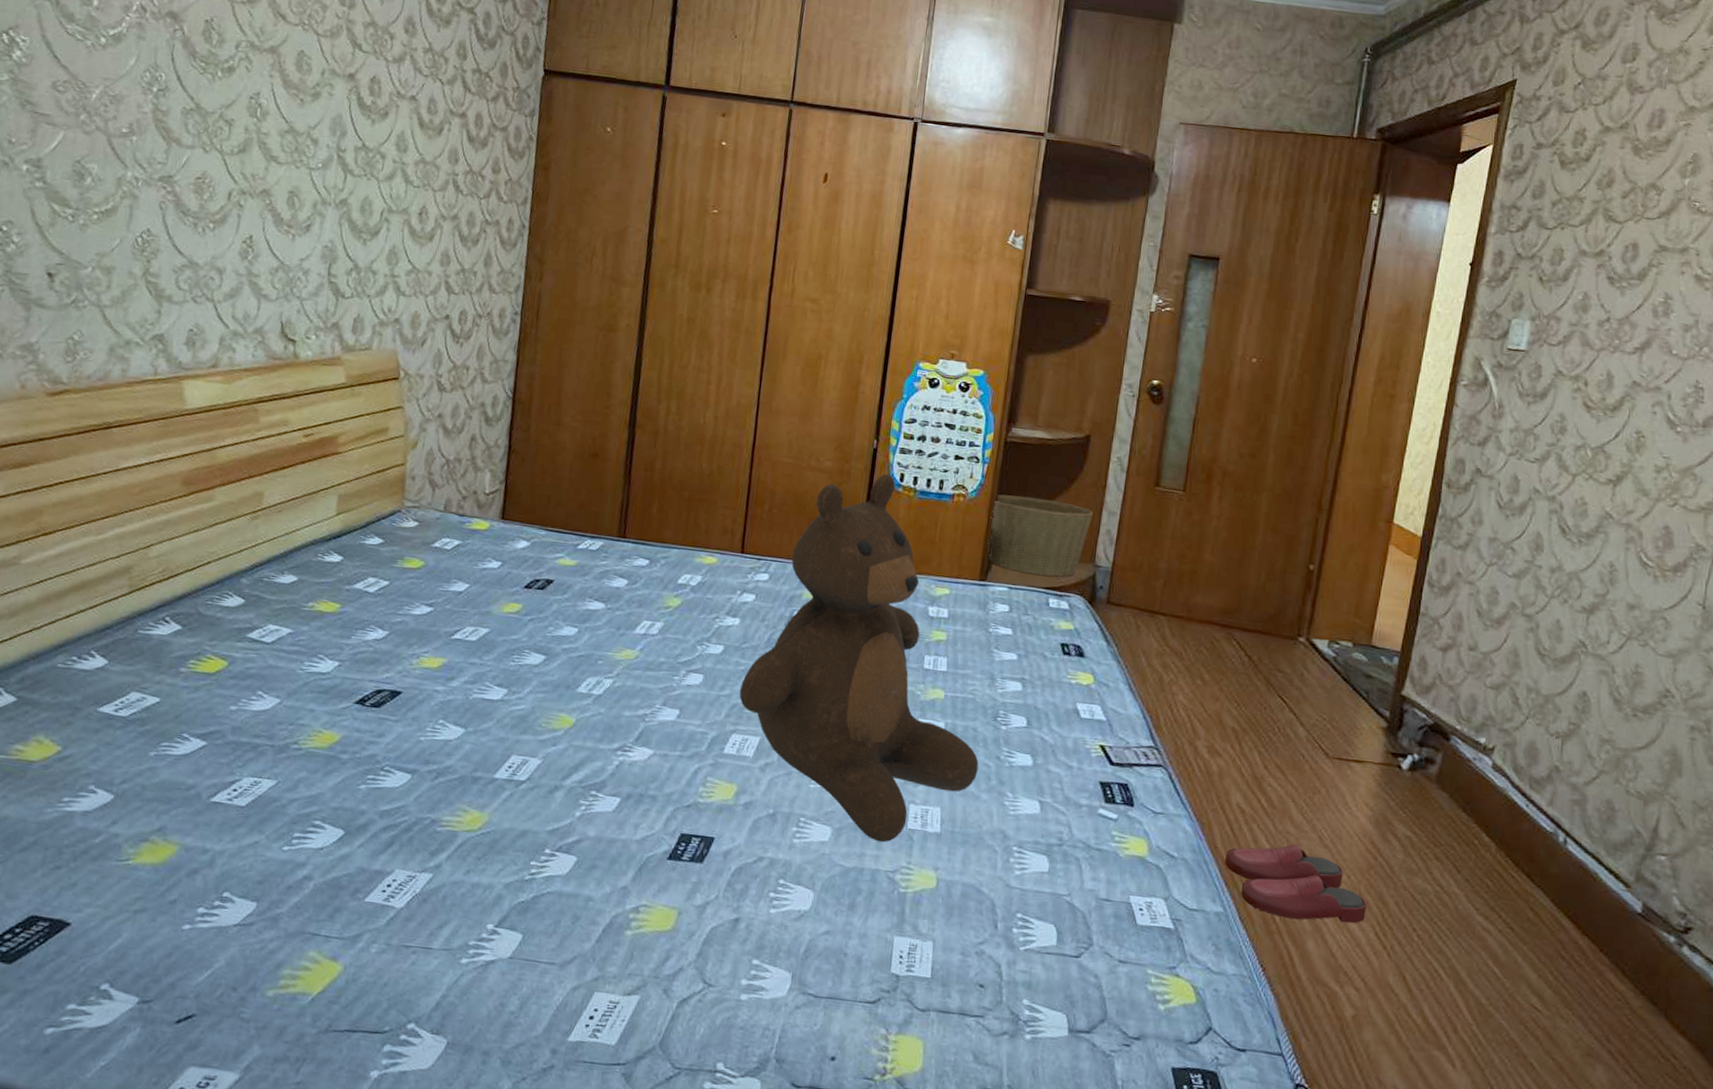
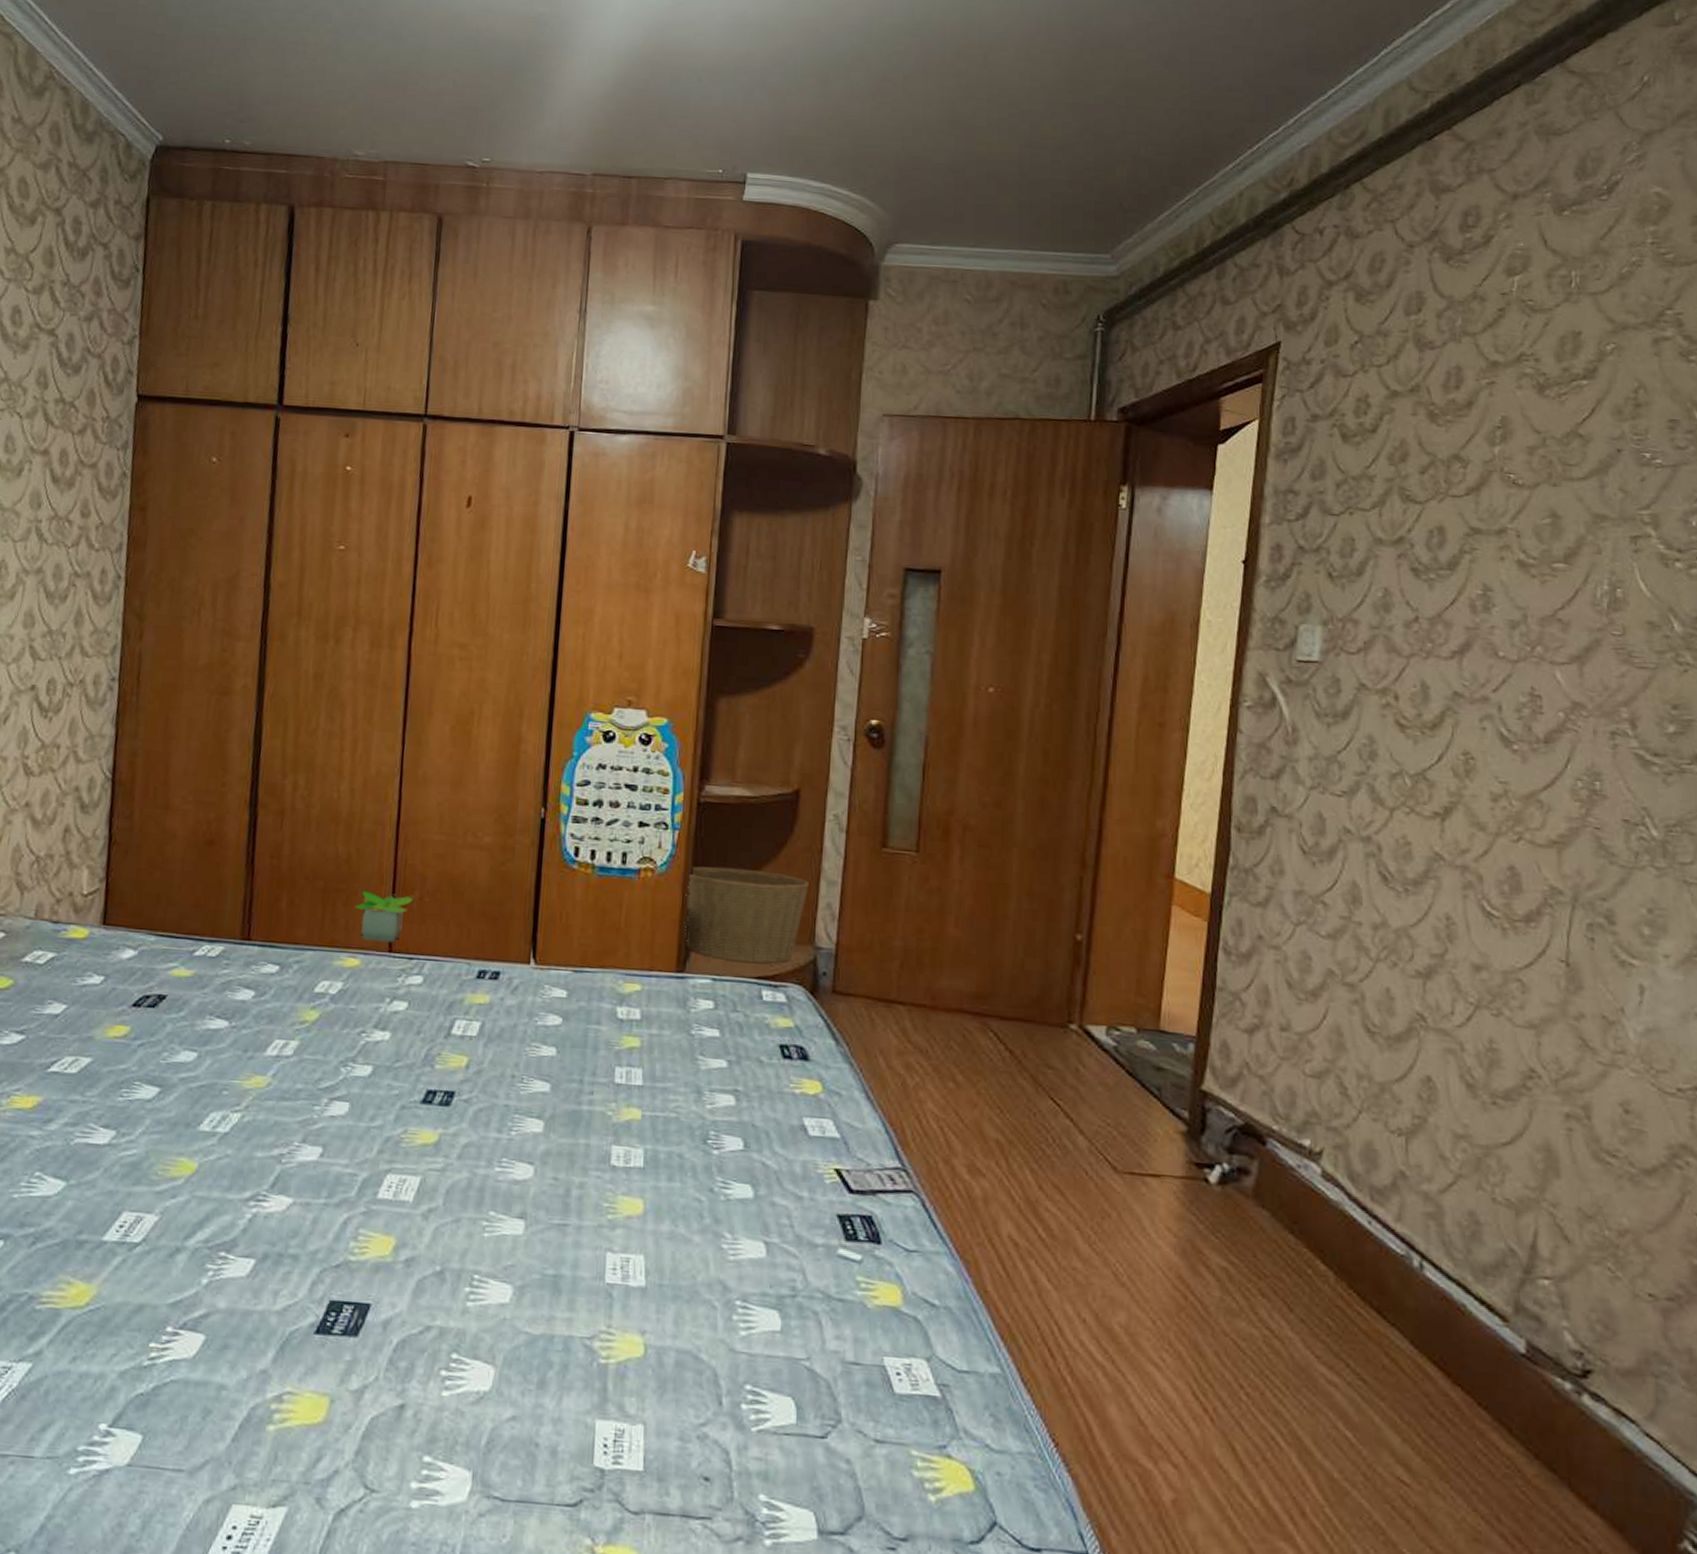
potted plant: none [714,501,764,546] -> present [355,890,414,943]
teddy bear: present [739,474,979,843] -> none [394,848,688,1302]
slippers: present [1225,844,1367,923] -> none [998,1283,1179,1381]

